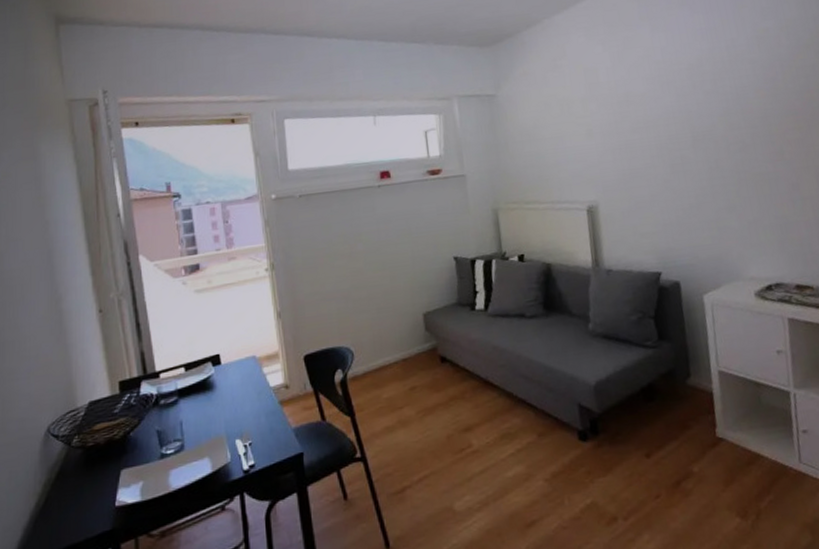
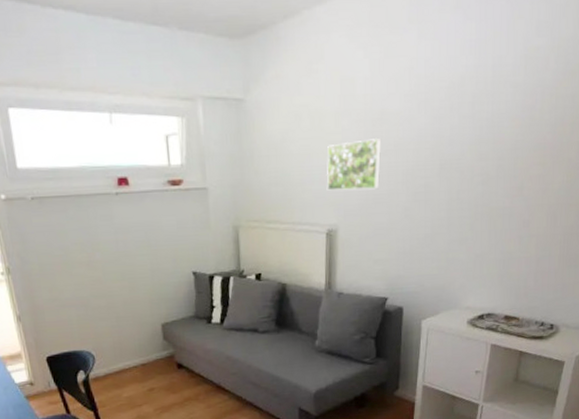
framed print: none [578,117,635,169] -> present [326,137,382,191]

